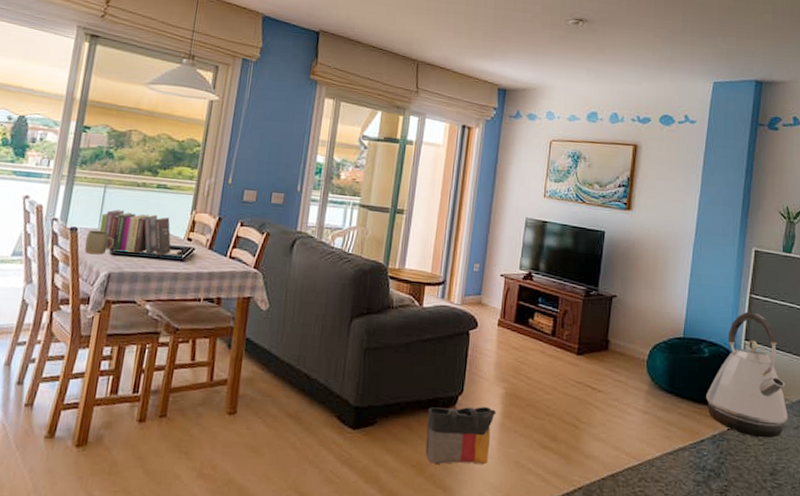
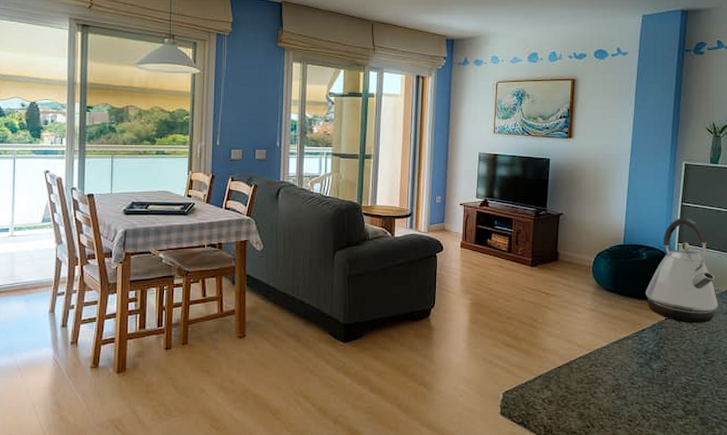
mug: present [84,230,115,255] -> none [101,195,127,215]
books: present [99,209,171,256] -> none [112,176,175,212]
tote bag: present [425,407,497,464] -> none [406,316,465,365]

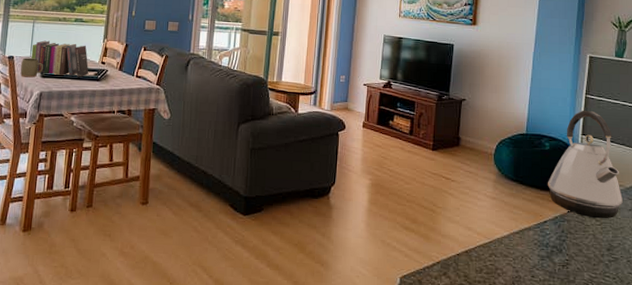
mug: none [101,195,127,215] -> present [20,58,44,78]
books: none [112,176,175,212] -> present [31,40,89,77]

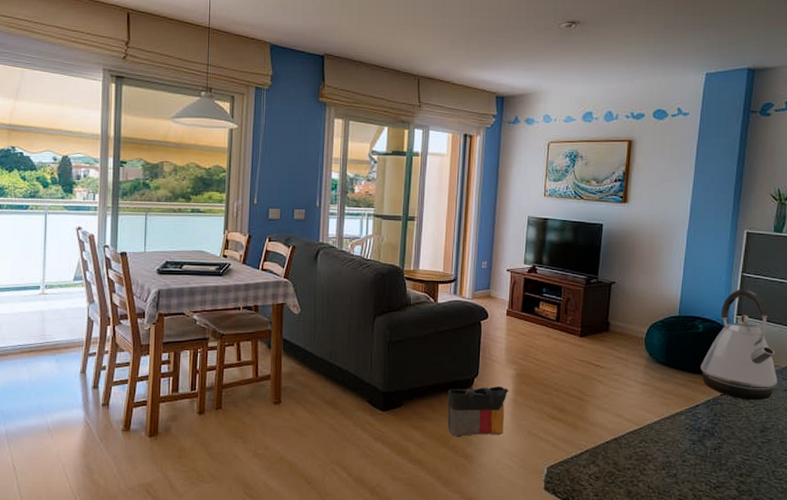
mug: present [20,58,44,78] -> none [134,253,160,275]
books: present [31,40,89,77] -> none [145,234,210,273]
tote bag: none [305,195,364,243] -> present [448,386,509,436]

